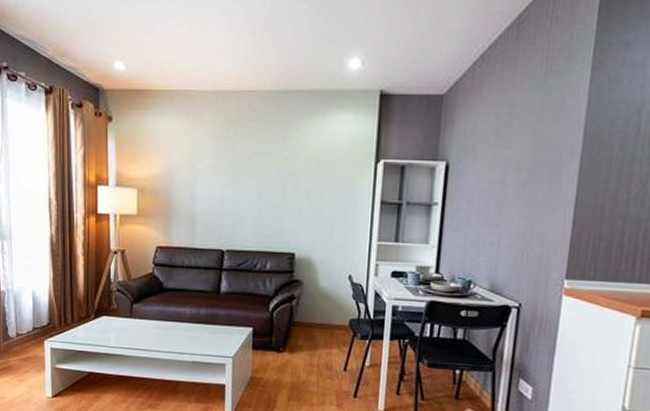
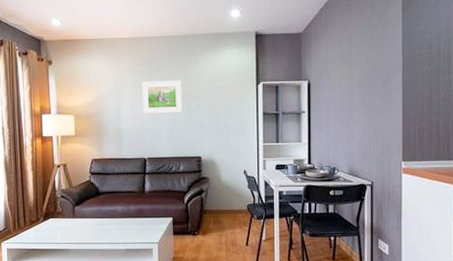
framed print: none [224,150,276,194] -> present [142,80,183,114]

